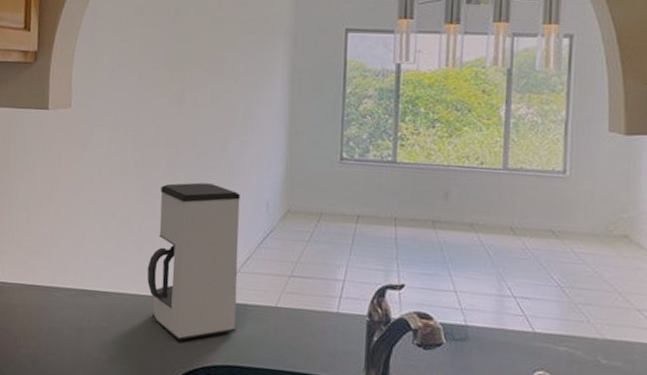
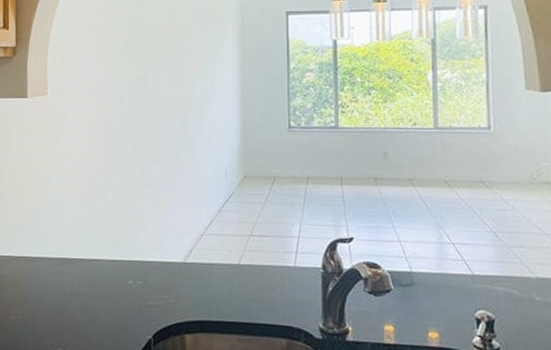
coffee maker: present [147,182,241,341] -> none [121,155,204,300]

